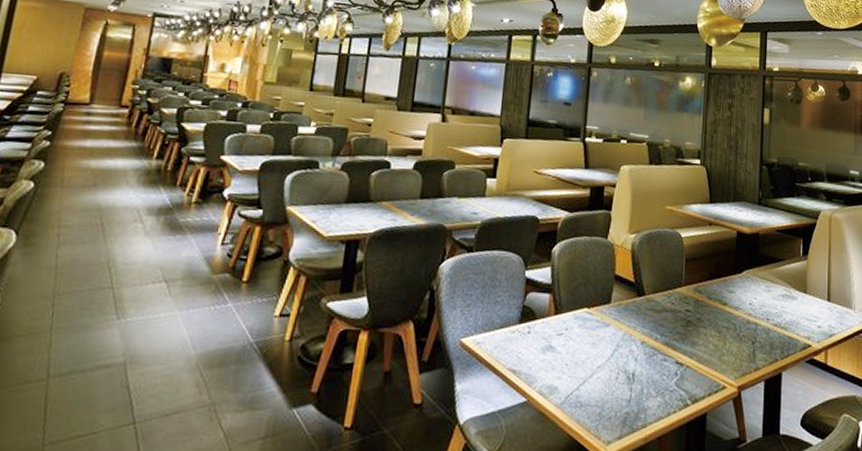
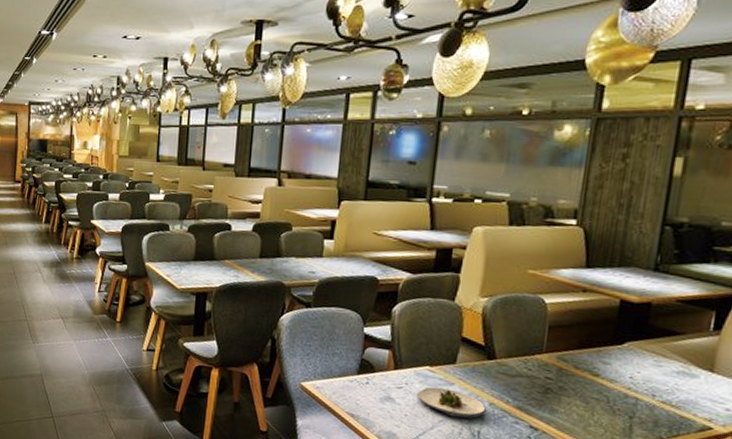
salad plate: none [576,330,639,361] -> present [417,386,486,419]

